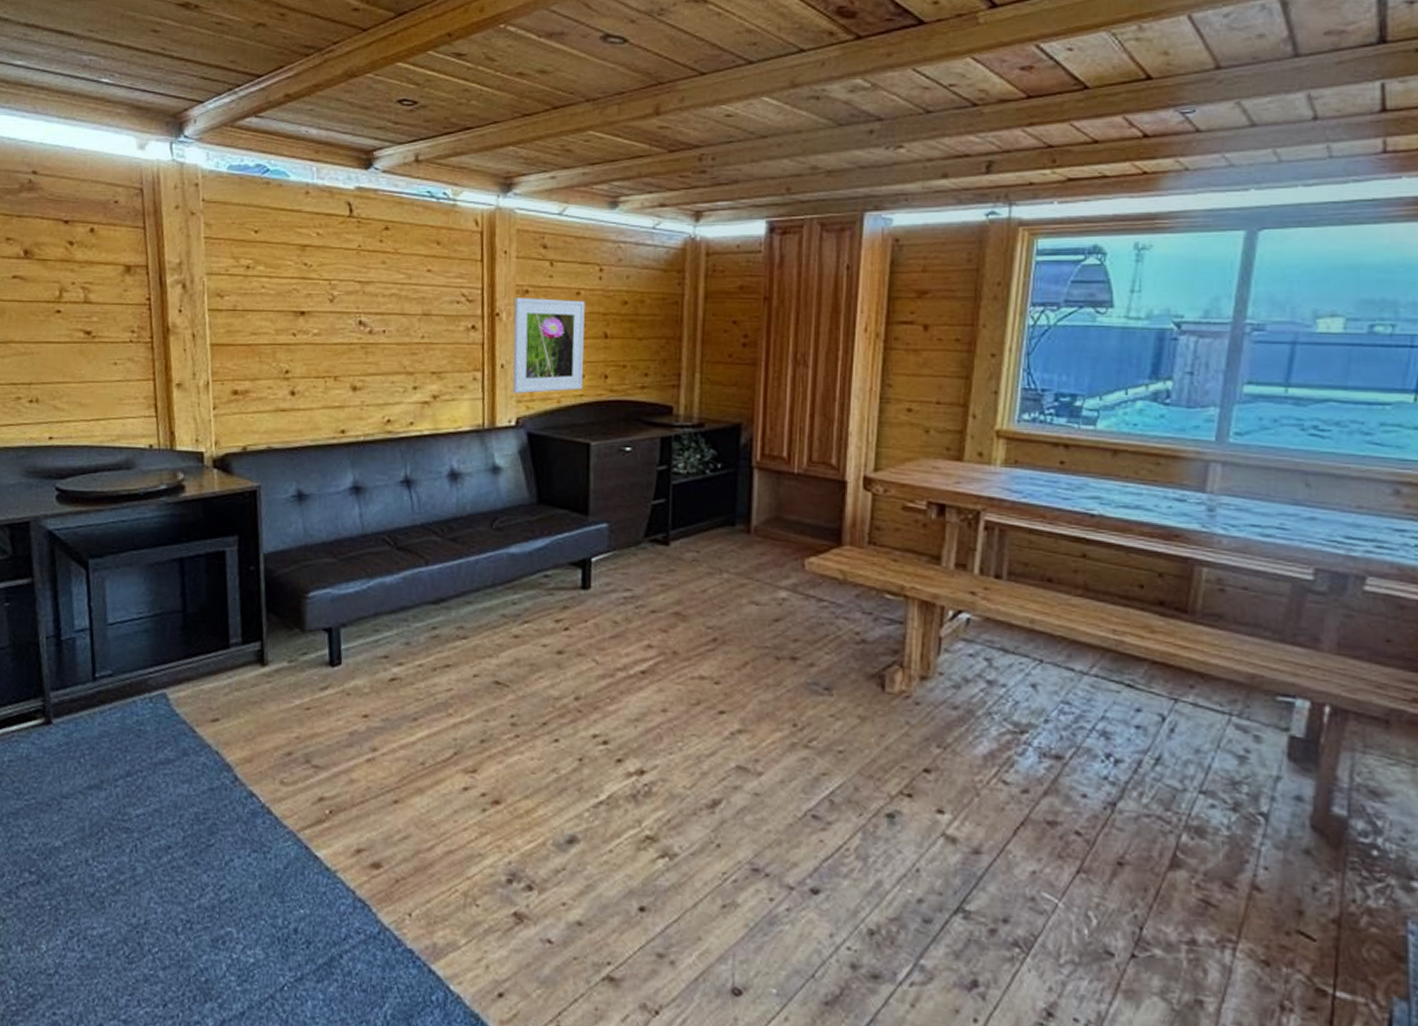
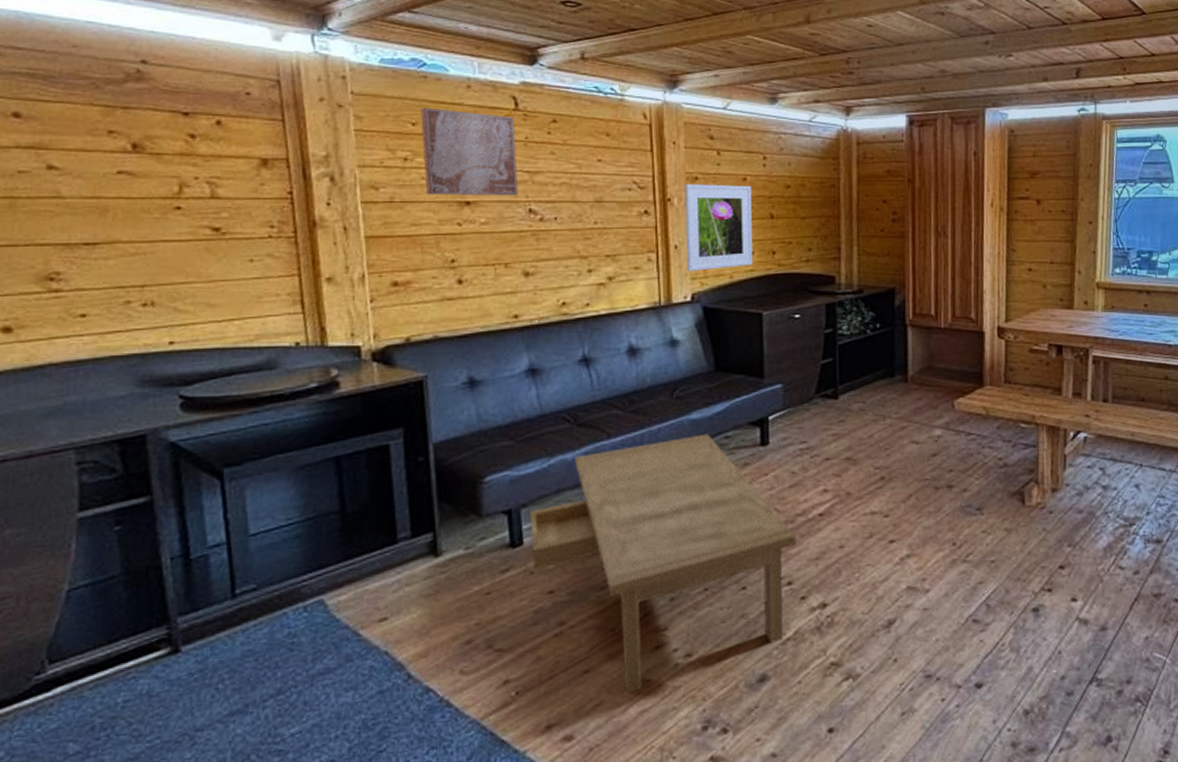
wall art: none [262,214,350,307] -> present [420,107,519,196]
coffee table: none [341,570,615,832] -> present [523,434,796,694]

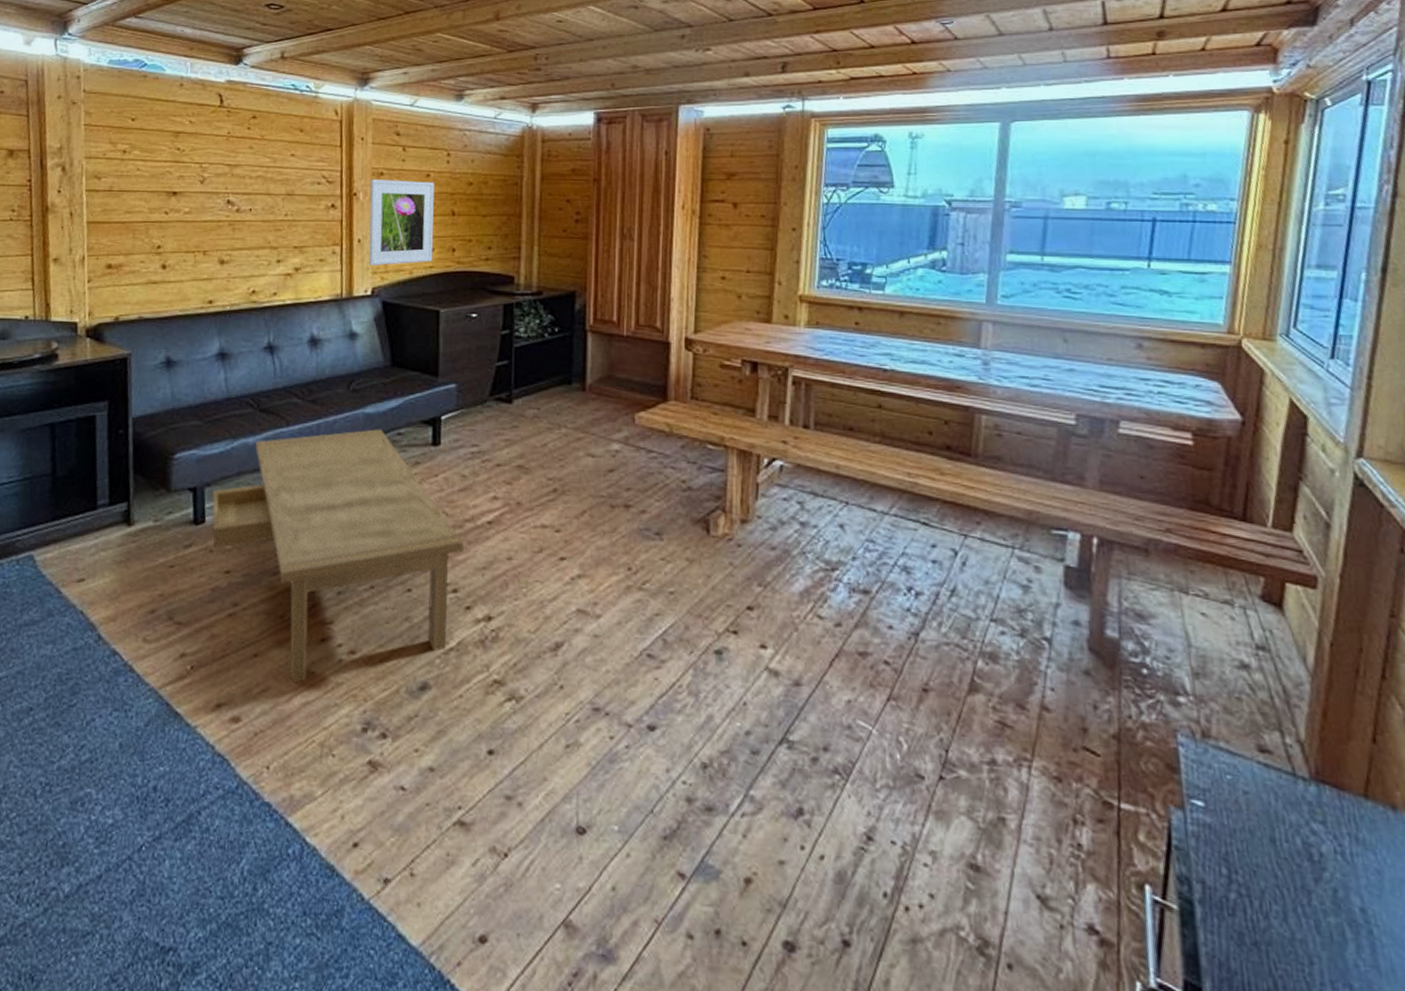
wall art: present [420,107,519,196] -> none [139,104,219,188]

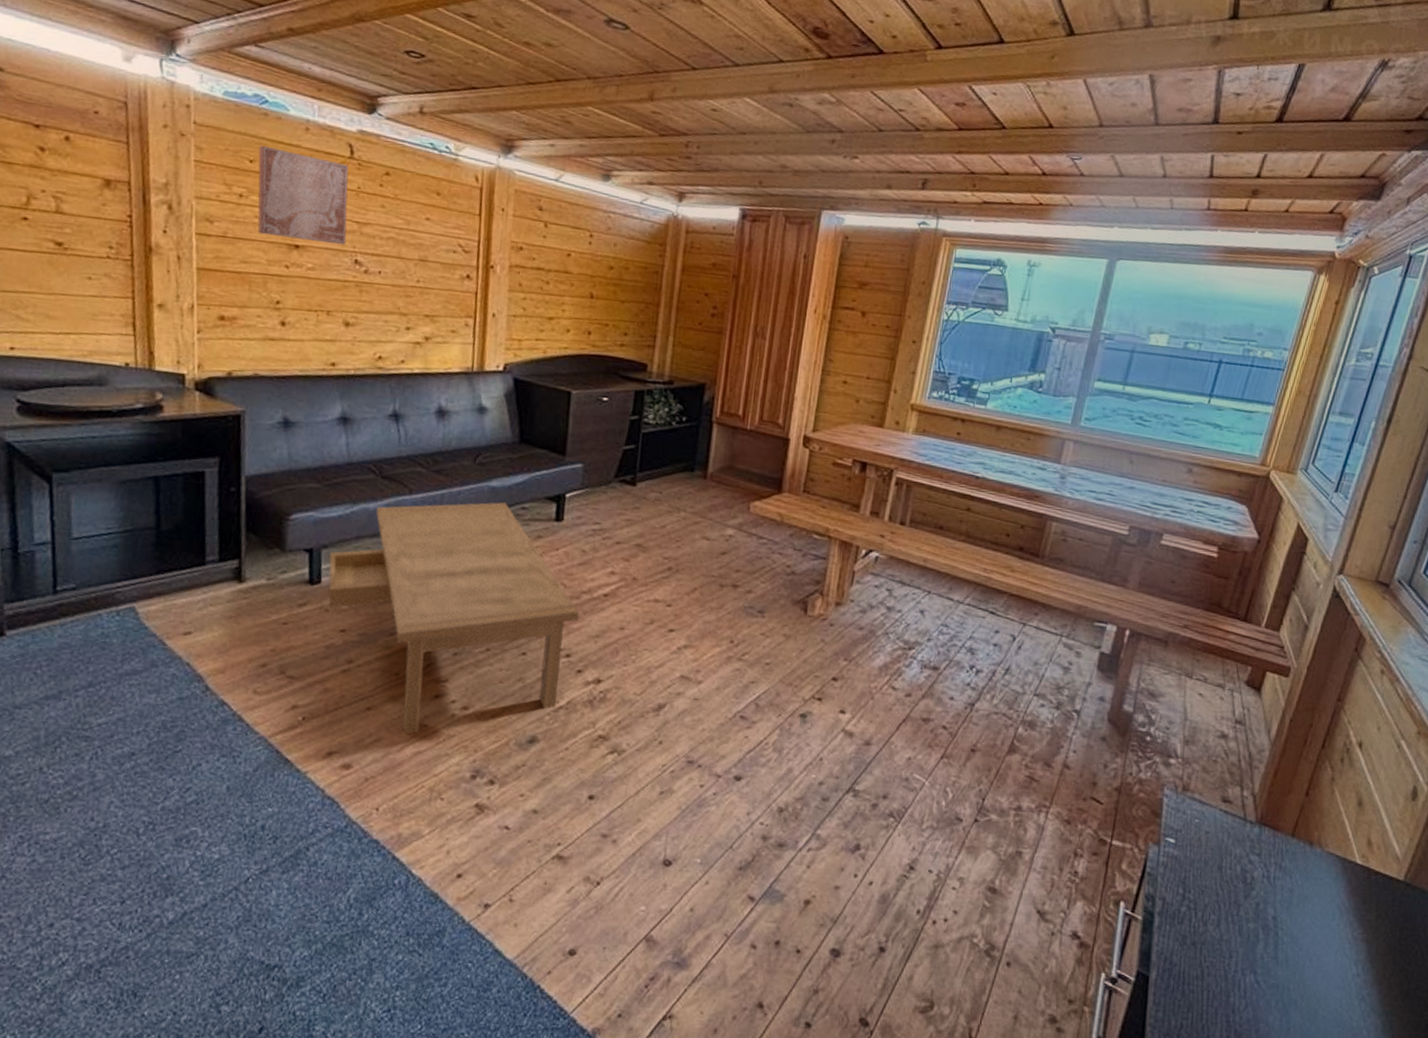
wall art: none [139,104,219,188] -> present [257,145,349,245]
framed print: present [368,179,435,266] -> none [502,253,575,343]

